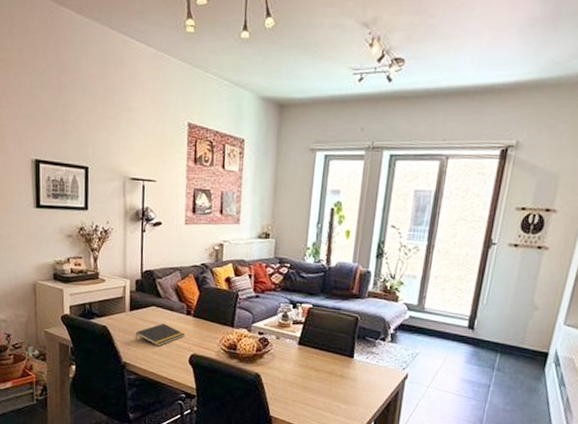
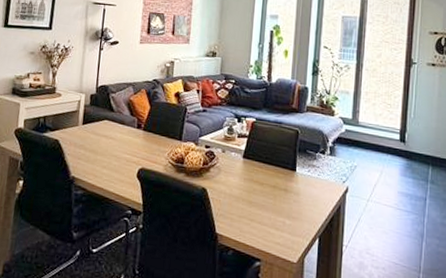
notepad: present [136,323,186,346] -> none [86,136,135,160]

